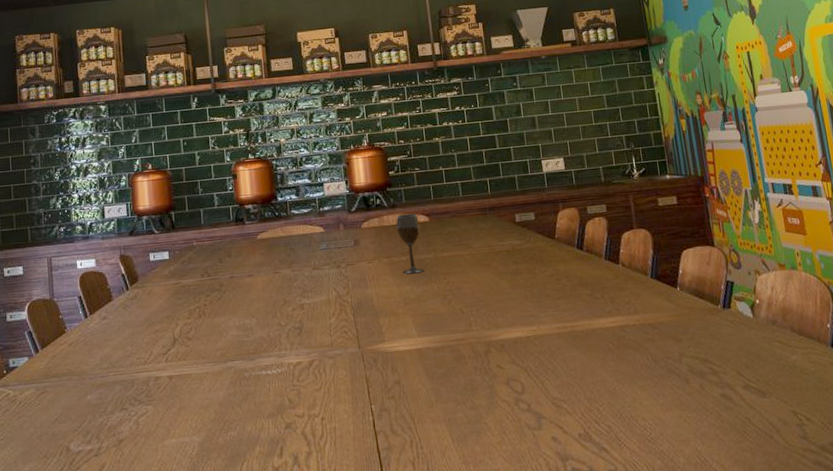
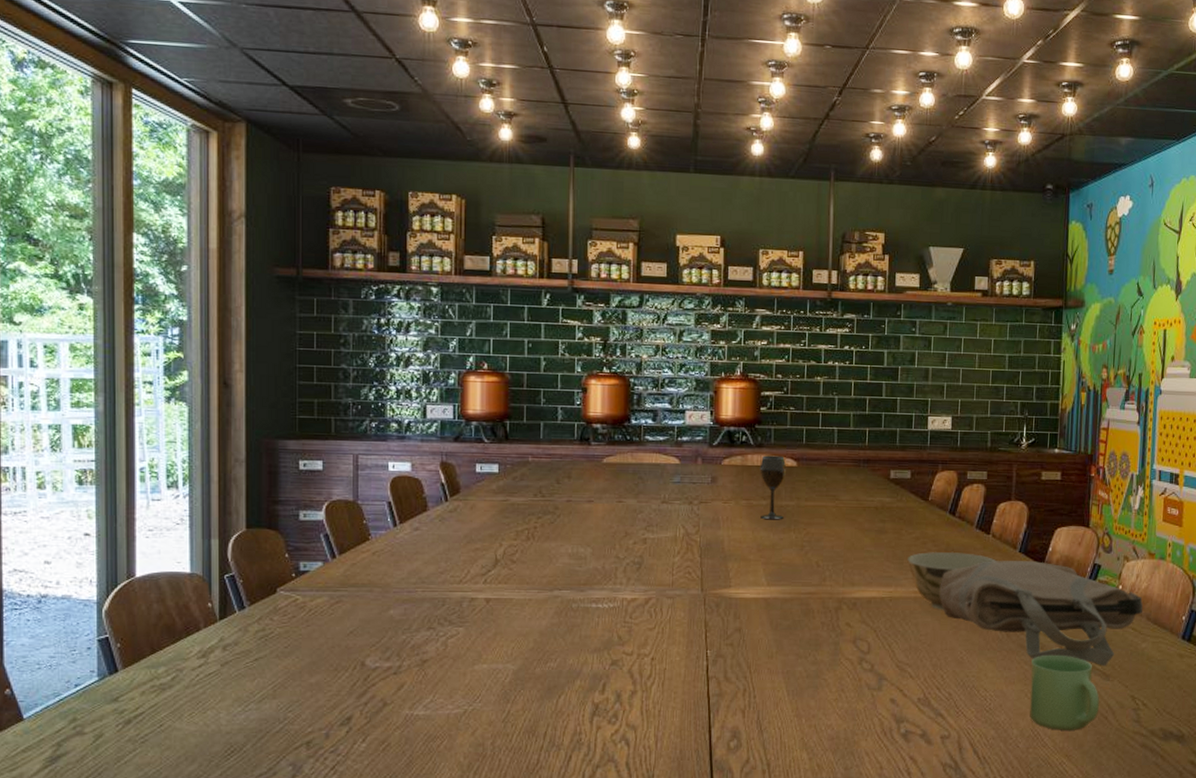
bowl: none [545,284,631,343] -> present [907,551,997,610]
tote bag: none [580,285,786,384] -> present [939,560,1143,667]
cup: none [684,376,762,455] -> present [1029,654,1100,730]

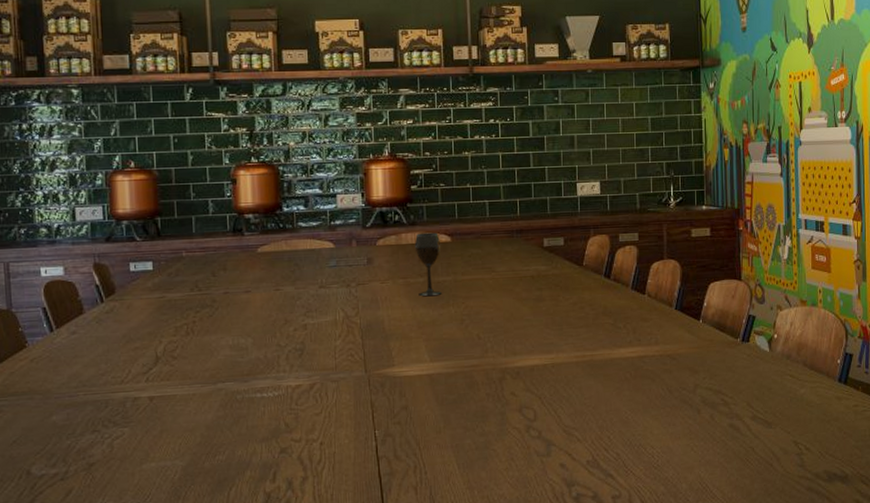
bowl: present [907,551,997,610] -> none [567,314,655,372]
tote bag: present [939,560,1143,667] -> none [600,317,800,415]
cup: present [1029,654,1100,730] -> none [695,407,764,481]

